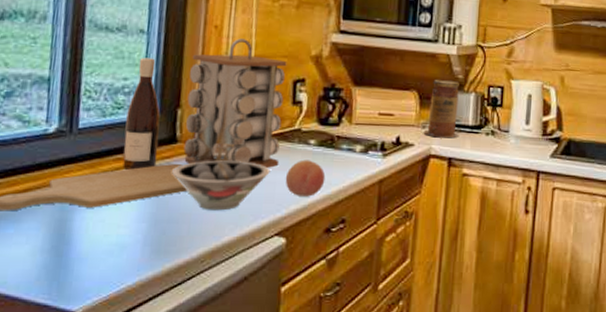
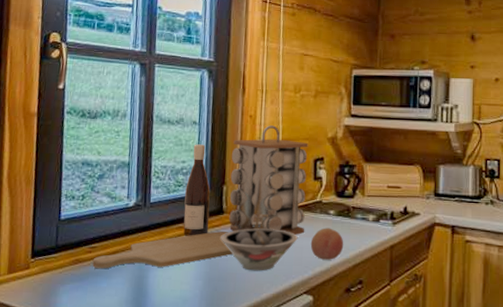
canister: present [423,79,460,138] -> none [428,154,461,208]

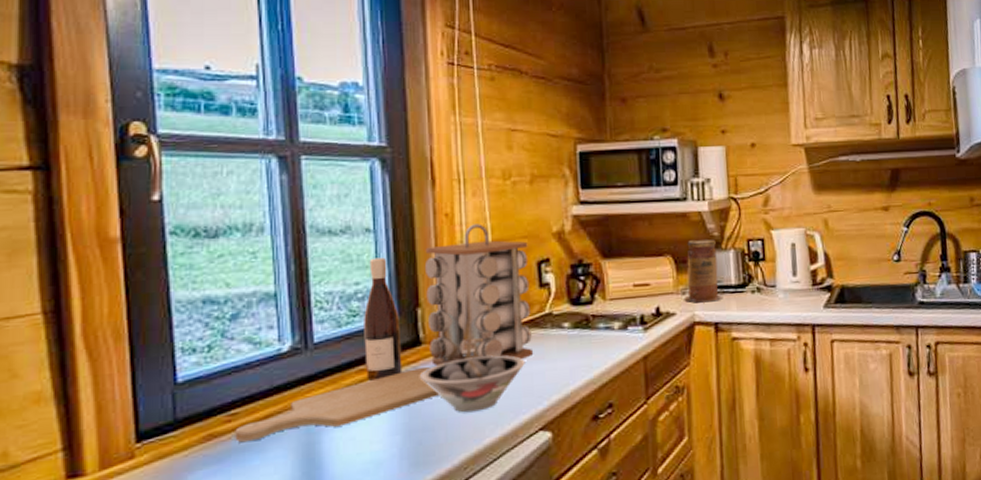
fruit: present [310,228,344,260] -> none [542,344,586,385]
canister: none [428,154,461,208] -> present [684,239,724,303]

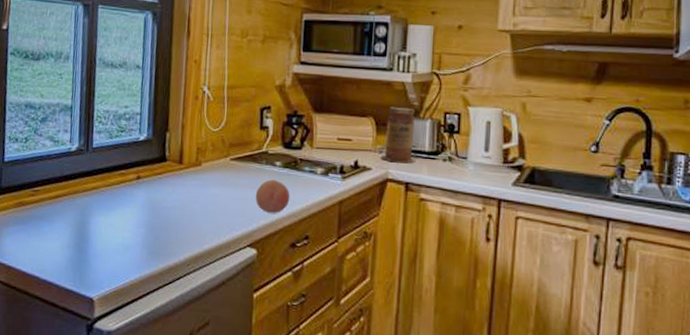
chopping board: present [235,367,439,443] -> none [35,179,175,214]
bottle: present [364,257,403,381] -> none [125,89,153,183]
bowl: present [420,337,525,413] -> none [163,162,242,222]
spice rack: present [424,224,534,367] -> none [172,71,255,186]
fruit: none [542,344,586,385] -> present [255,179,290,213]

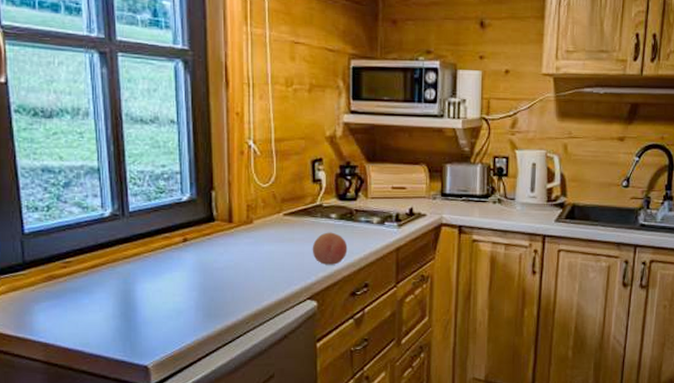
canister: present [380,106,416,164] -> none [434,152,468,208]

